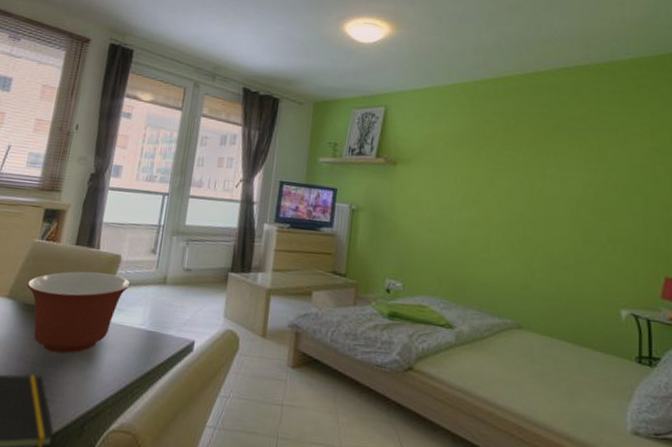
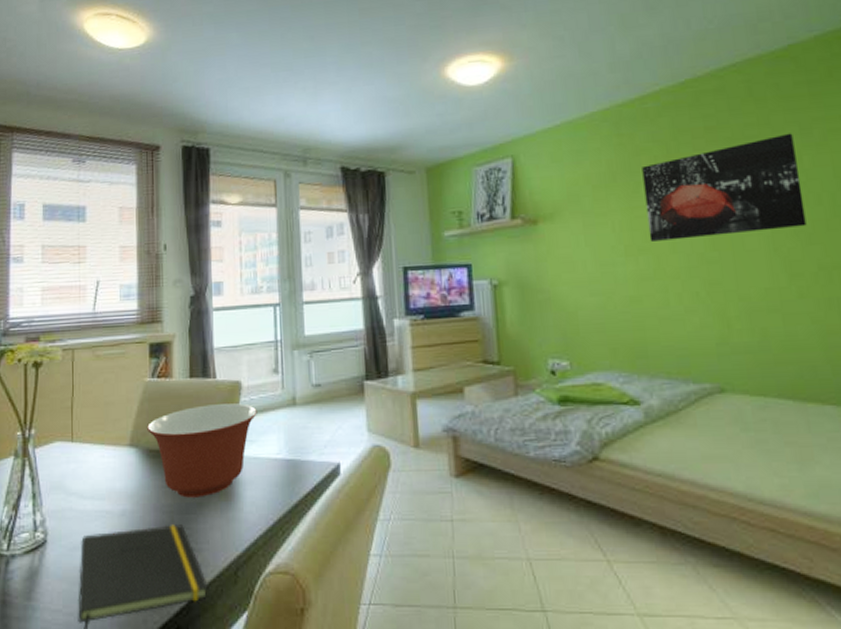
wall art: none [482,129,604,205] -> present [642,133,807,241]

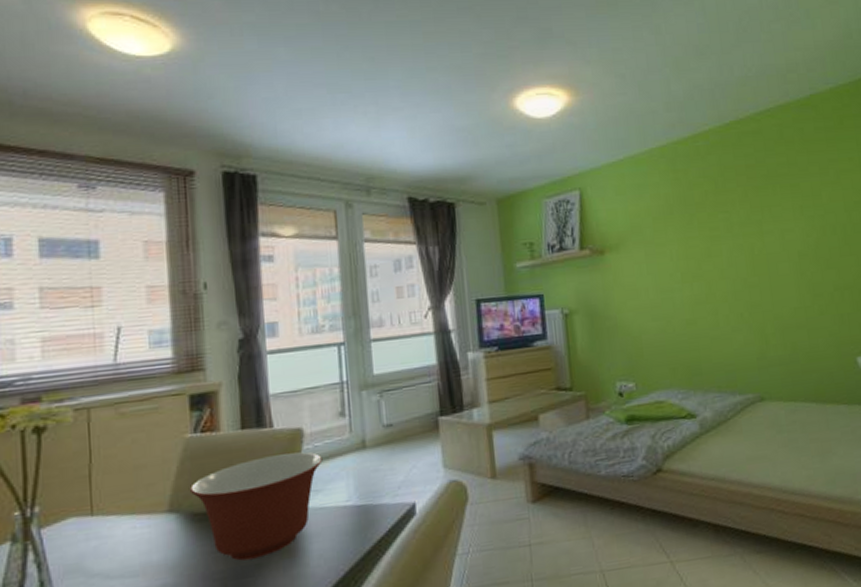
wall art: present [642,133,807,241] -> none [695,172,825,269]

